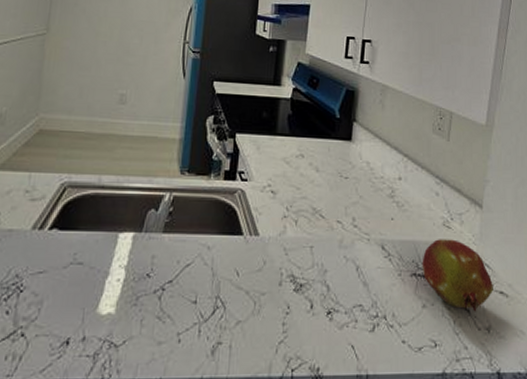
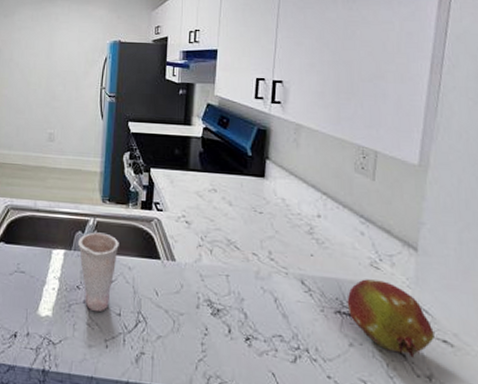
cup: none [150,209,198,302] -> present [78,232,119,312]

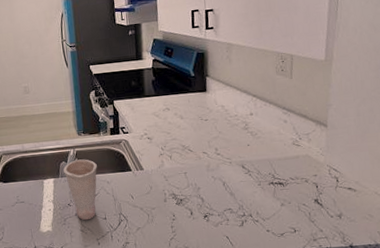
fruit: present [347,279,434,358] -> none [277,154,342,205]

